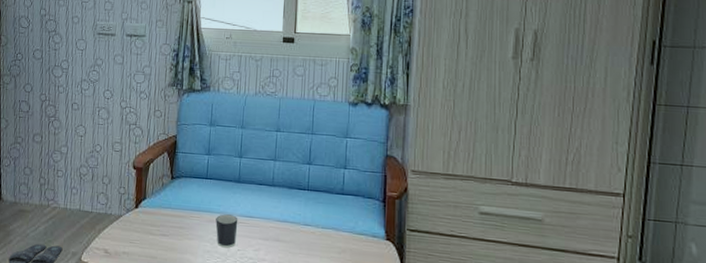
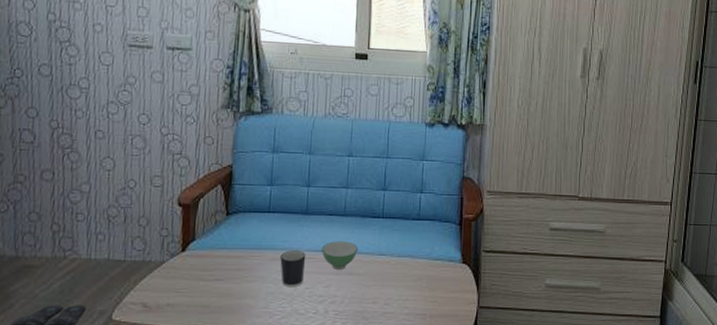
bowl: none [251,209,286,236] -> present [321,241,359,269]

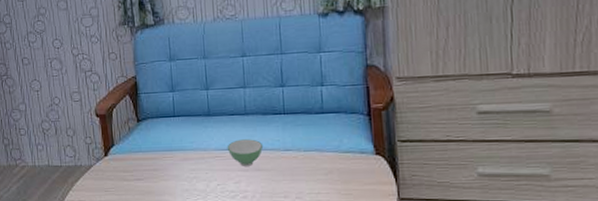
mug: present [280,250,306,288] -> none [190,150,214,185]

